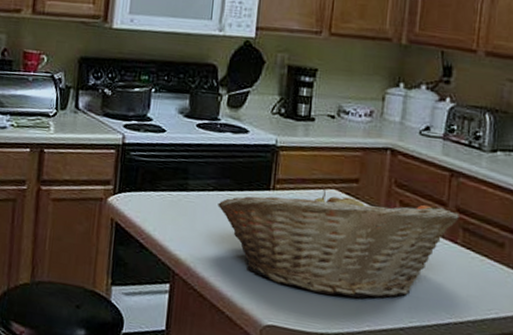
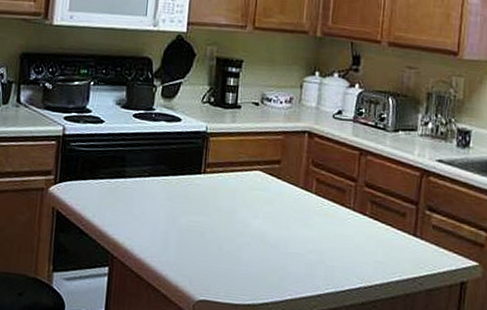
fruit basket: present [218,185,459,299] -> none [153,167,368,271]

